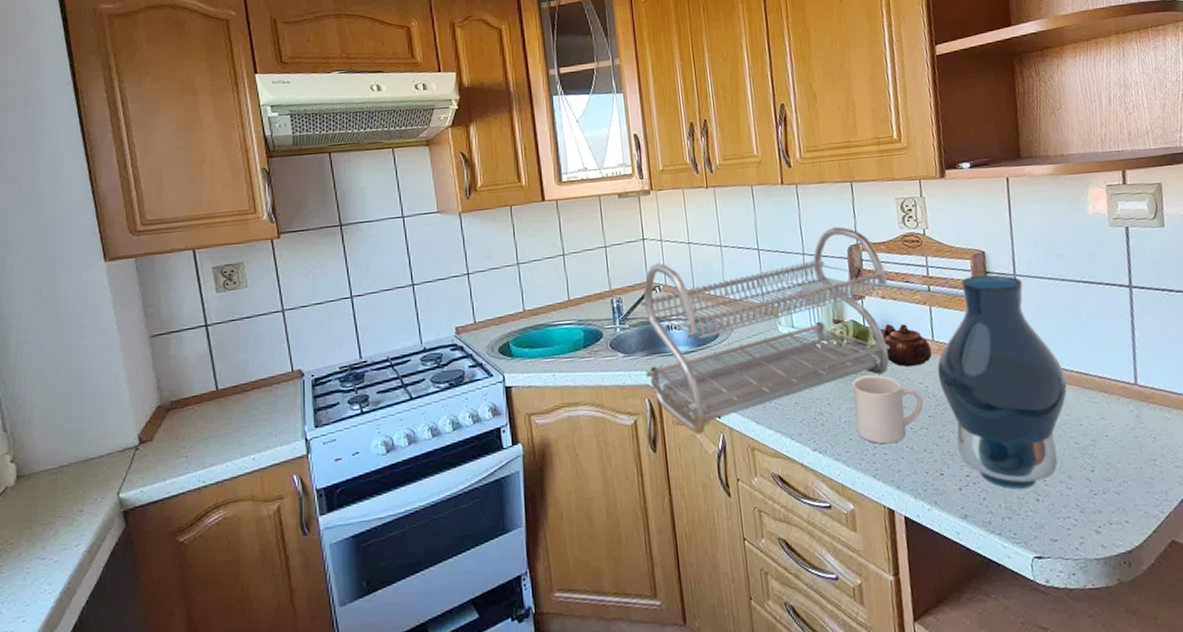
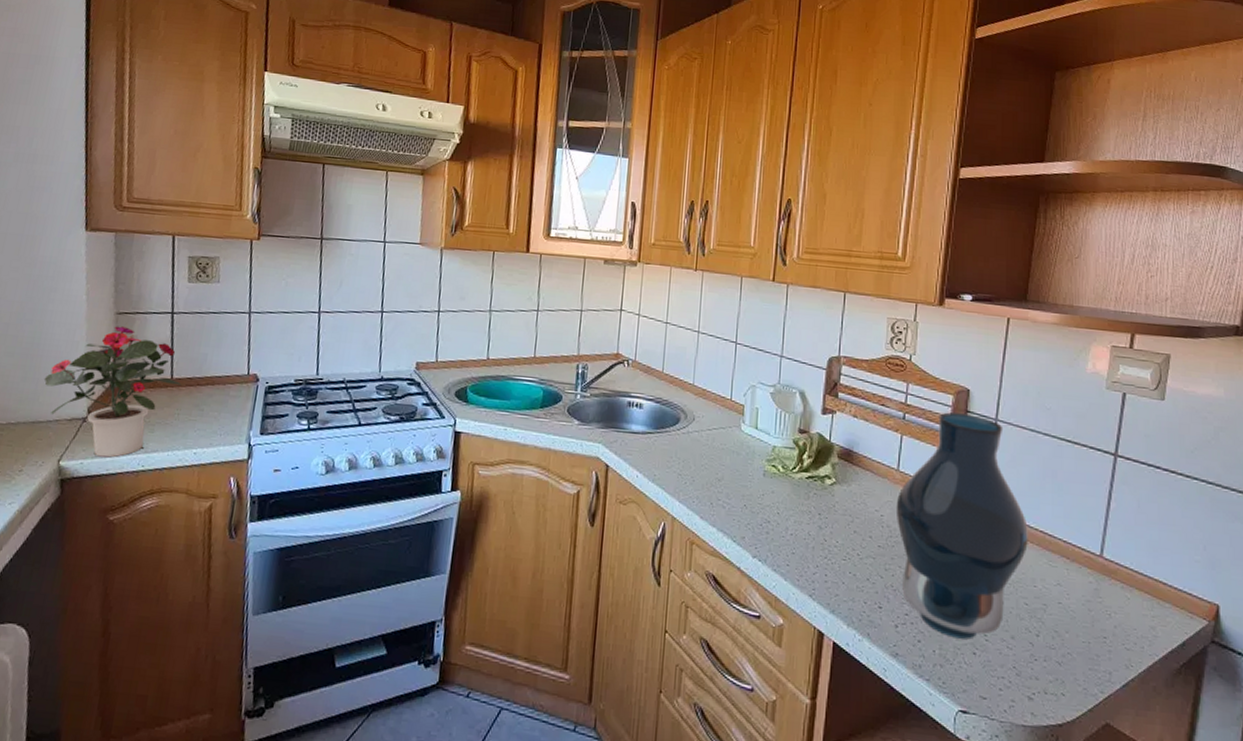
potted flower: none [88,348,228,483] -> present [43,326,181,459]
dish rack: present [639,227,890,435] -> none [598,335,866,518]
mug: present [852,375,924,445] -> none [801,492,876,567]
teapot: present [884,324,932,367] -> none [847,444,894,493]

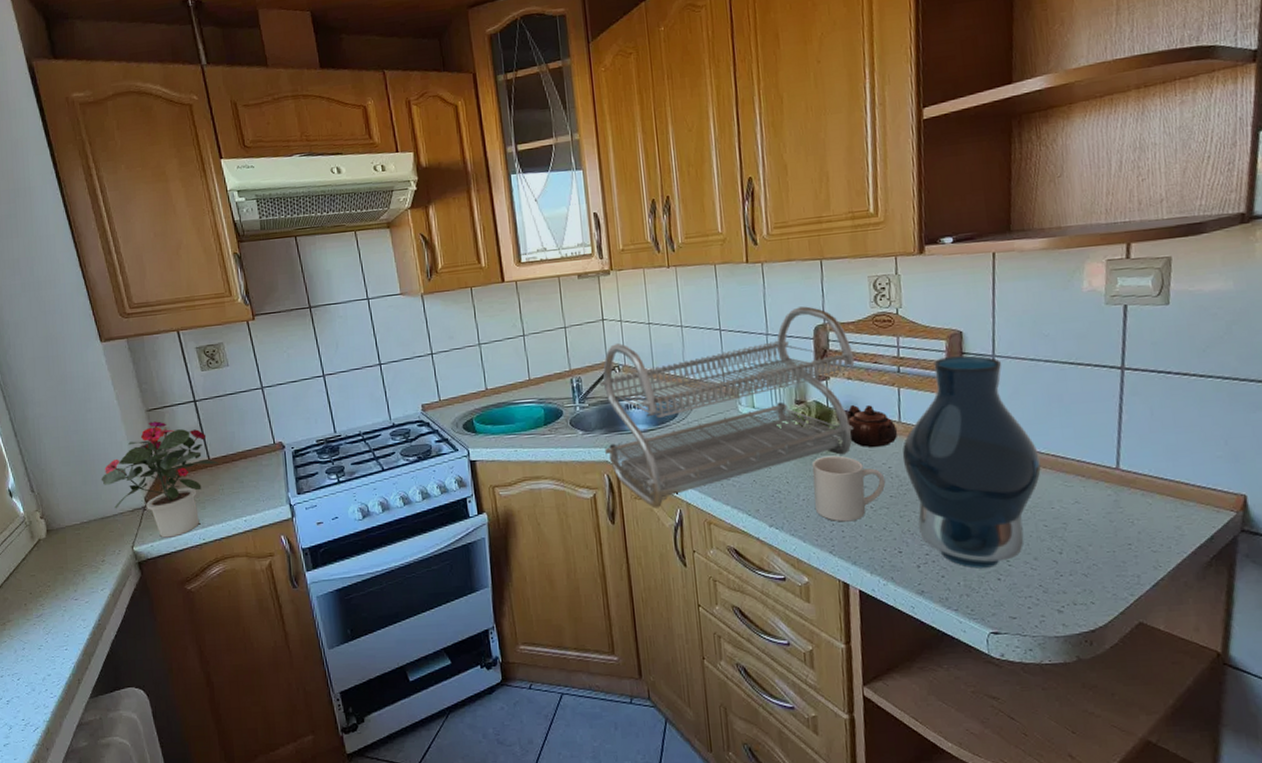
dish rack: none [598,335,866,518] -> present [599,306,857,509]
mug: none [801,492,876,567] -> present [812,455,886,522]
teapot: none [847,444,894,493] -> present [848,405,897,448]

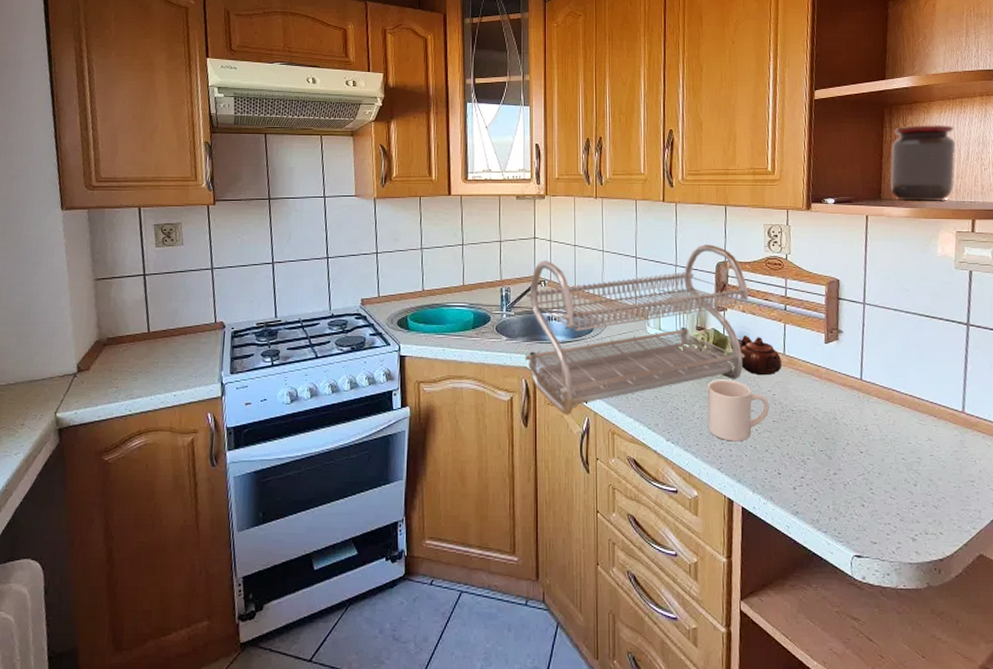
potted flower: present [101,421,219,539] -> none [36,290,158,407]
vase: present [902,355,1042,569] -> none [785,301,901,494]
jar: none [1021,130,1105,230] -> present [890,125,956,201]

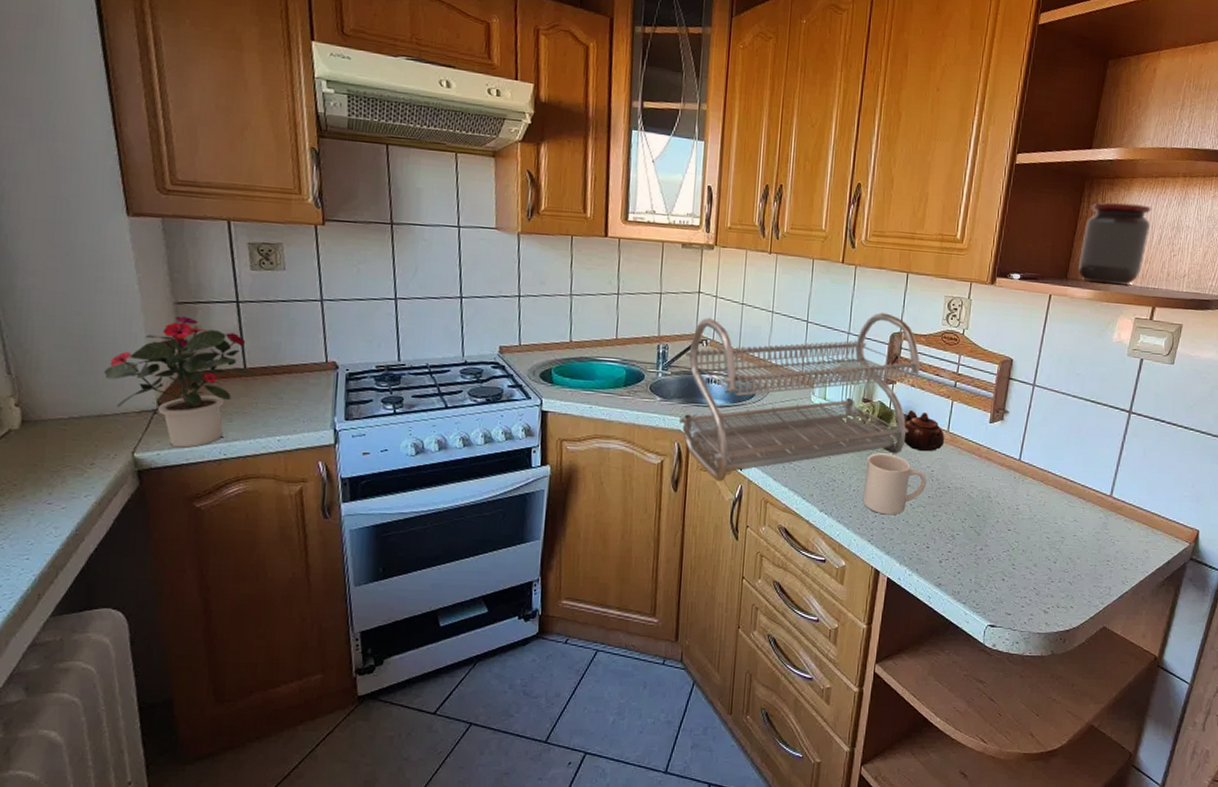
potted flower: none [36,290,158,407] -> present [103,316,256,449]

